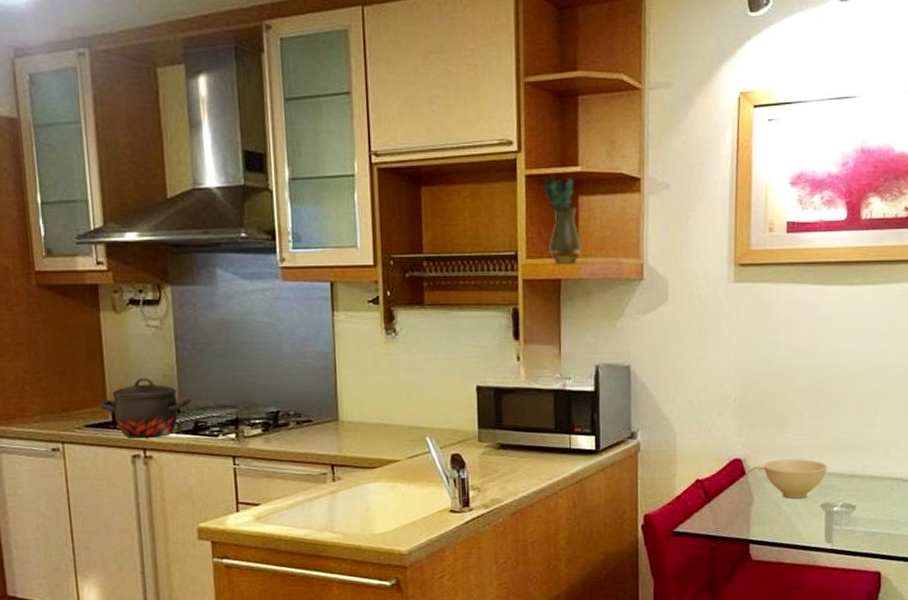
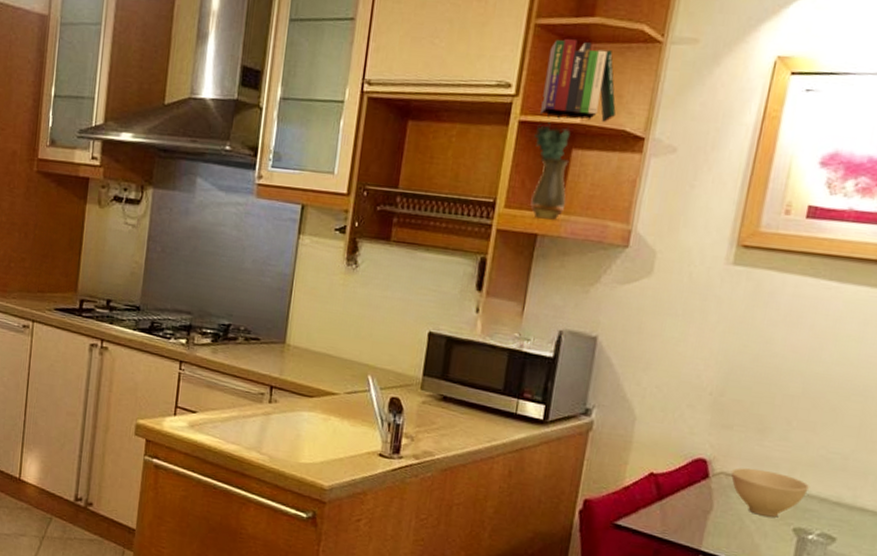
cooking pot: present [98,378,192,438] -> none [69,272,153,331]
books: none [542,94,611,168] -> present [540,39,616,122]

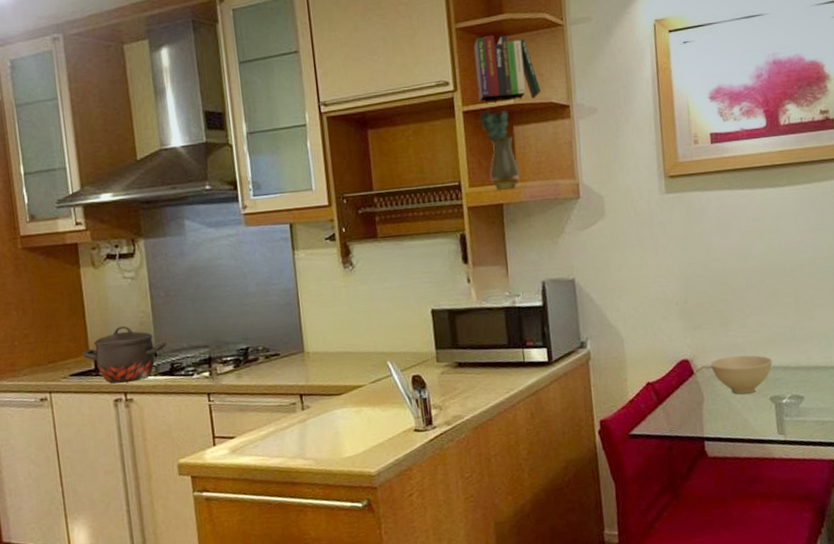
cooking pot: none [69,272,153,331] -> present [81,326,167,384]

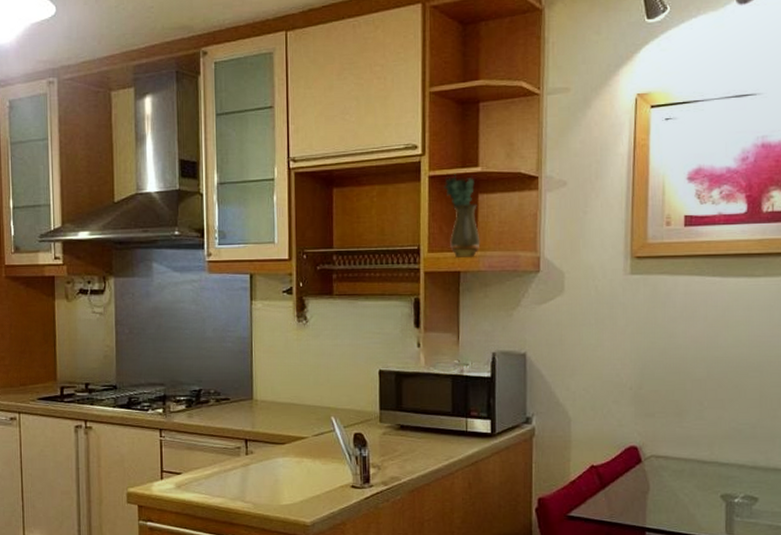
cooking pot: present [81,326,167,384] -> none [49,358,127,411]
books: present [473,35,541,103] -> none [445,101,510,169]
bowl: present [710,355,773,395] -> none [659,448,729,488]

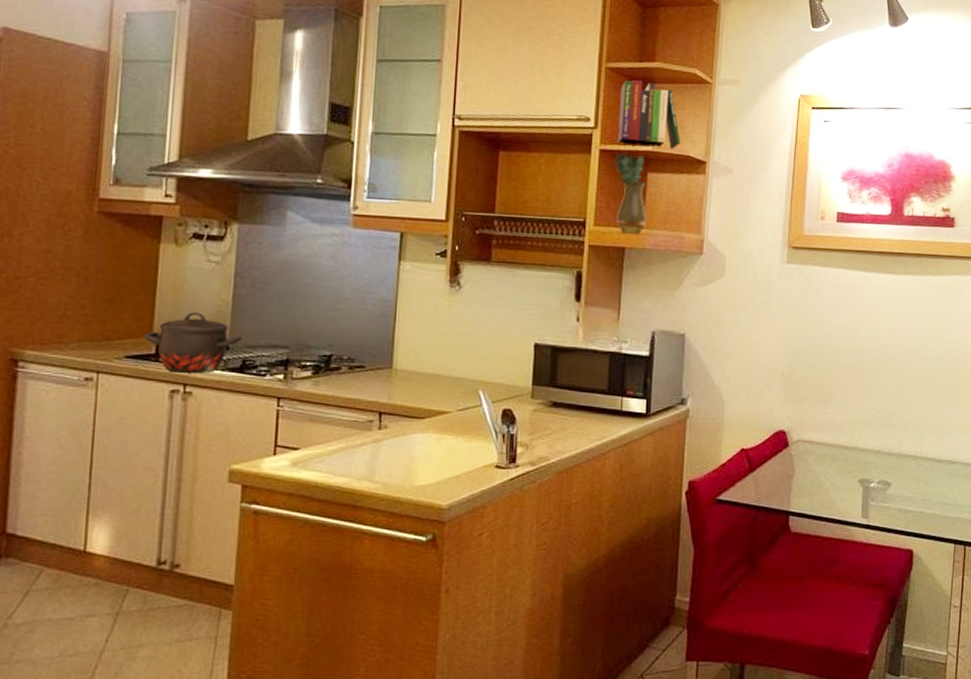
cooking pot: none [49,358,127,411] -> present [142,312,243,373]
books: none [445,101,510,169] -> present [618,80,680,149]

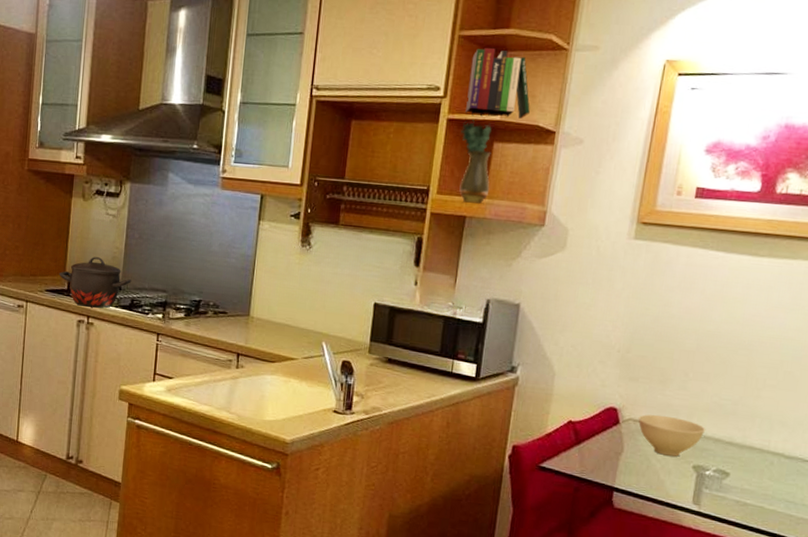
bowl: none [805,433,867,473] -> present [638,414,706,457]

